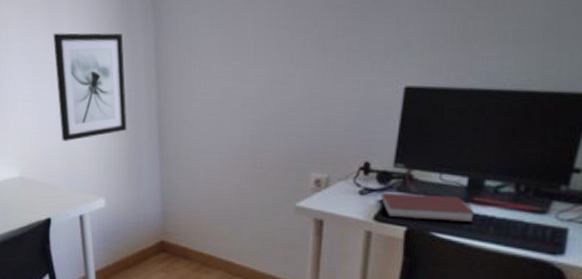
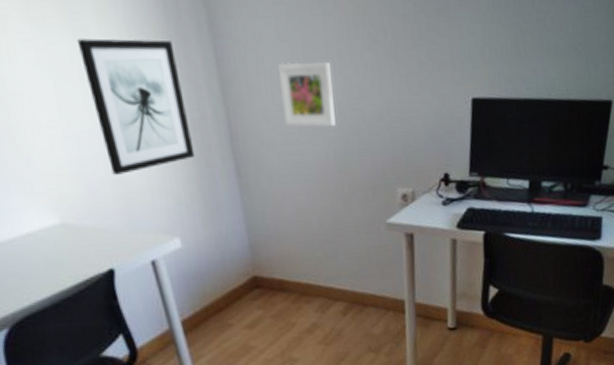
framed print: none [207,51,256,111] -> present [277,62,336,128]
notebook: present [381,192,474,223] -> none [461,198,536,224]

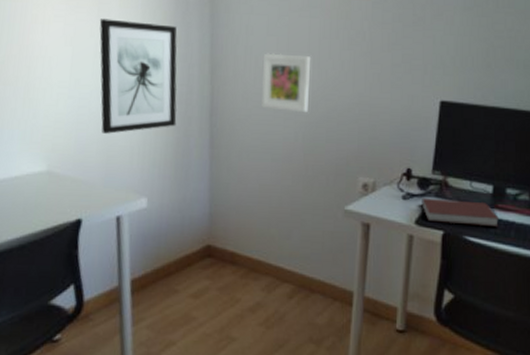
notebook: none [461,198,536,224] -> present [421,197,499,228]

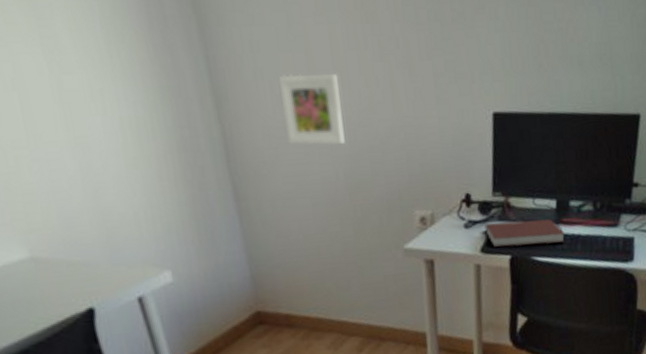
wall art: present [99,18,177,134] -> none [45,48,187,201]

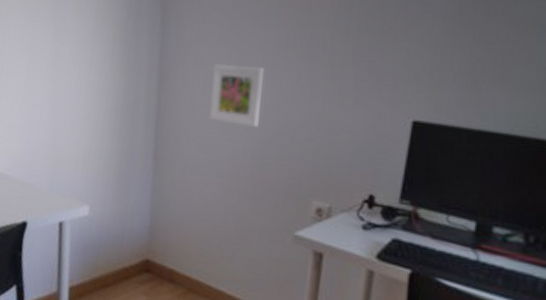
notebook: present [485,219,565,248] -> none [385,229,482,272]

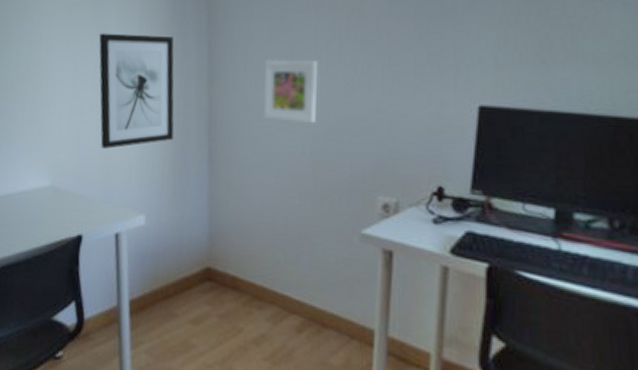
wall art: none [50,27,128,140] -> present [99,33,174,149]

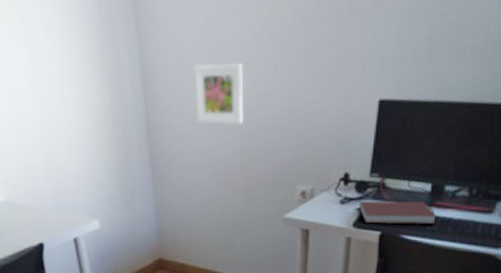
wall art: present [99,33,174,149] -> none [26,42,117,162]
notebook: none [458,222,565,262] -> present [359,200,436,225]

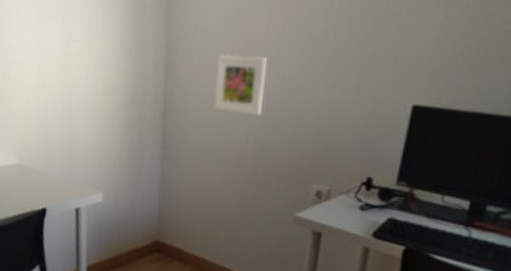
notebook: present [359,200,436,225] -> none [381,209,474,248]

